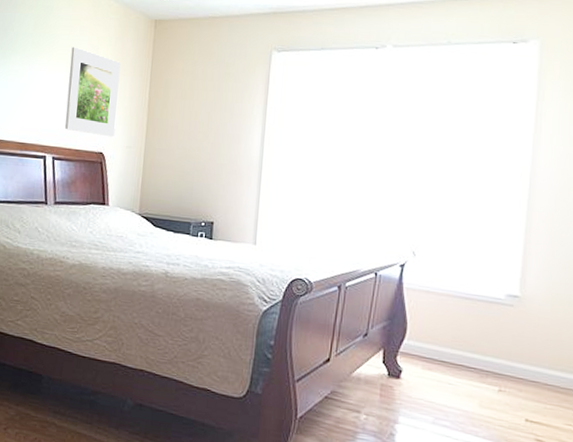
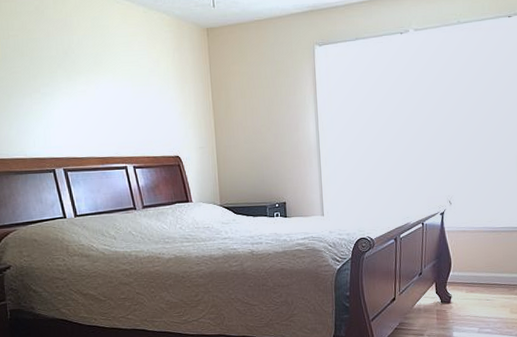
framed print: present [65,47,121,137] -> none [133,62,187,141]

